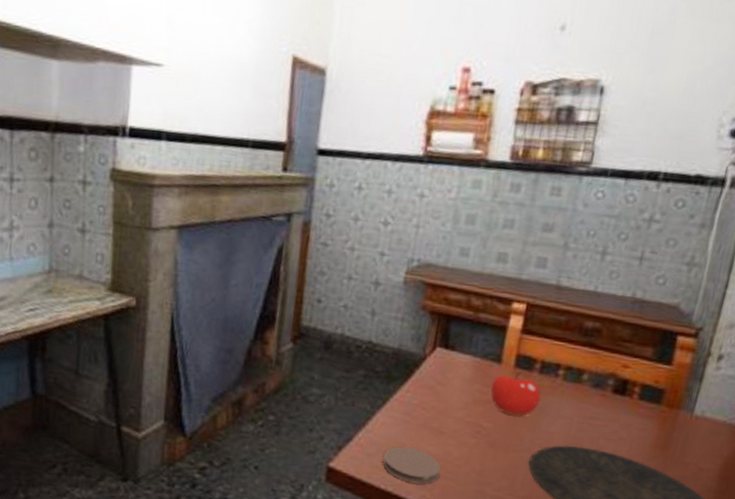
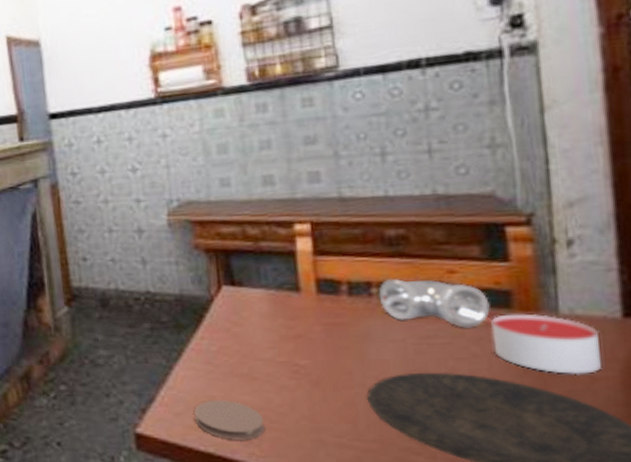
fruit: present [491,371,541,417] -> none [295,297,360,348]
pipe fitting: none [562,364,646,416] -> present [378,278,490,328]
candle: none [637,408,717,465] -> present [491,313,601,375]

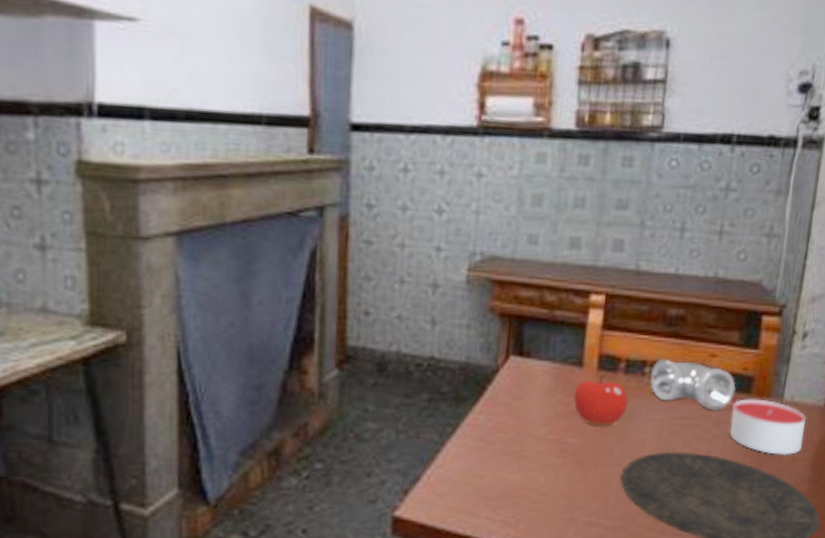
coaster: present [194,399,265,442] -> none [458,479,525,523]
fruit: none [295,297,360,348] -> present [573,374,629,426]

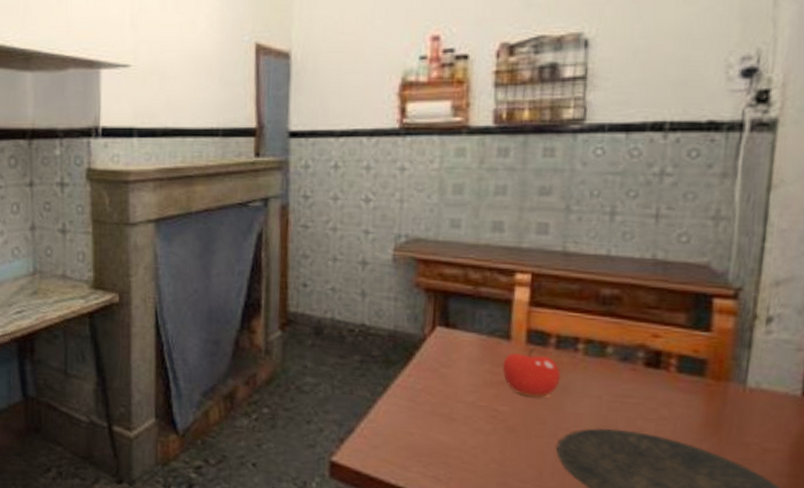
pipe fitting: present [650,358,736,410] -> none [584,336,685,391]
candle: present [729,399,807,456] -> none [681,382,779,445]

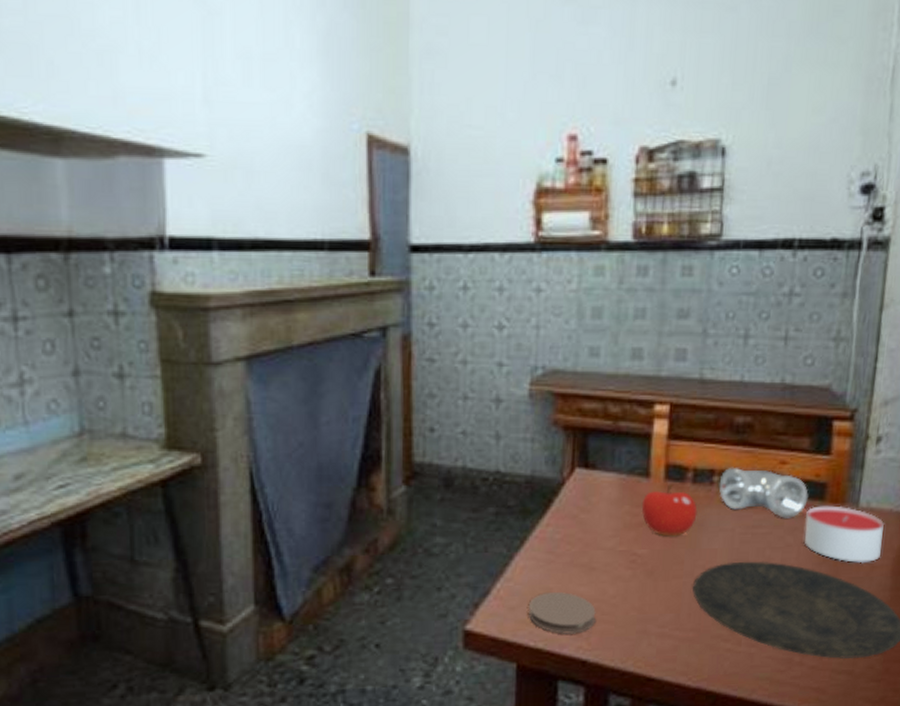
coaster: none [390,436,456,478] -> present [529,591,596,635]
pipe fitting: none [584,336,685,391] -> present [719,467,808,518]
candle: none [681,382,779,445] -> present [804,505,885,564]

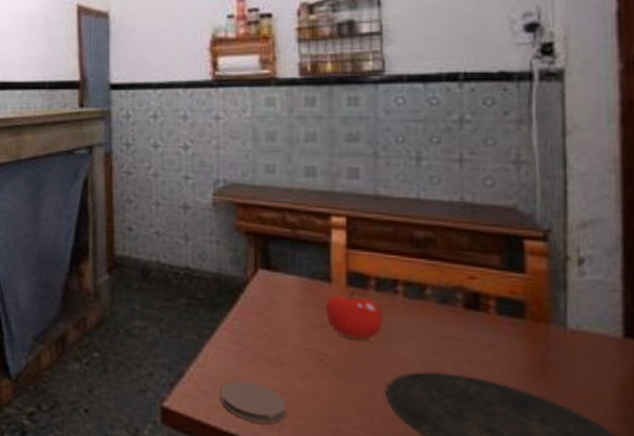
pipe fitting: present [719,467,808,518] -> none [404,278,505,334]
candle: present [804,505,885,564] -> none [505,323,602,389]

